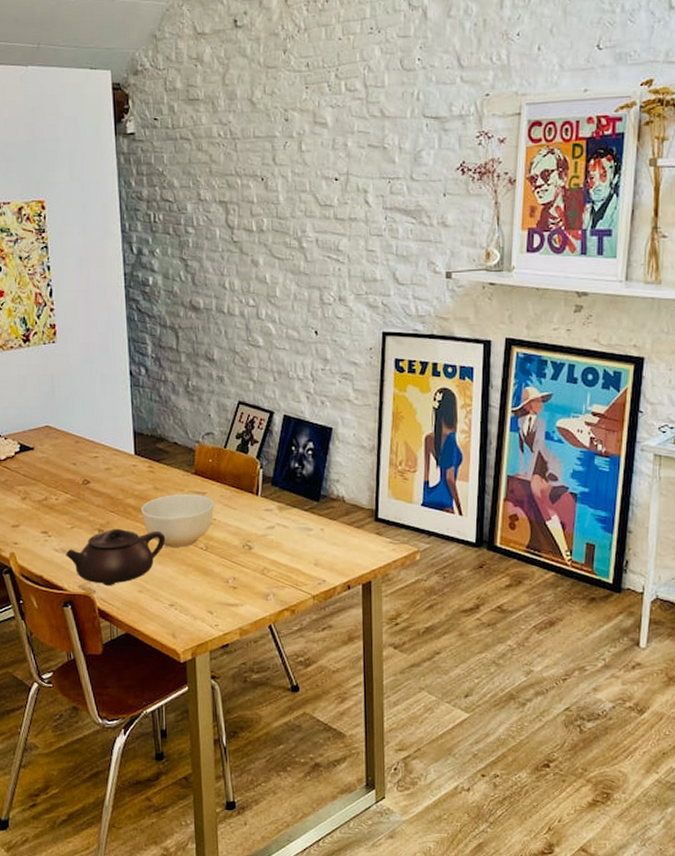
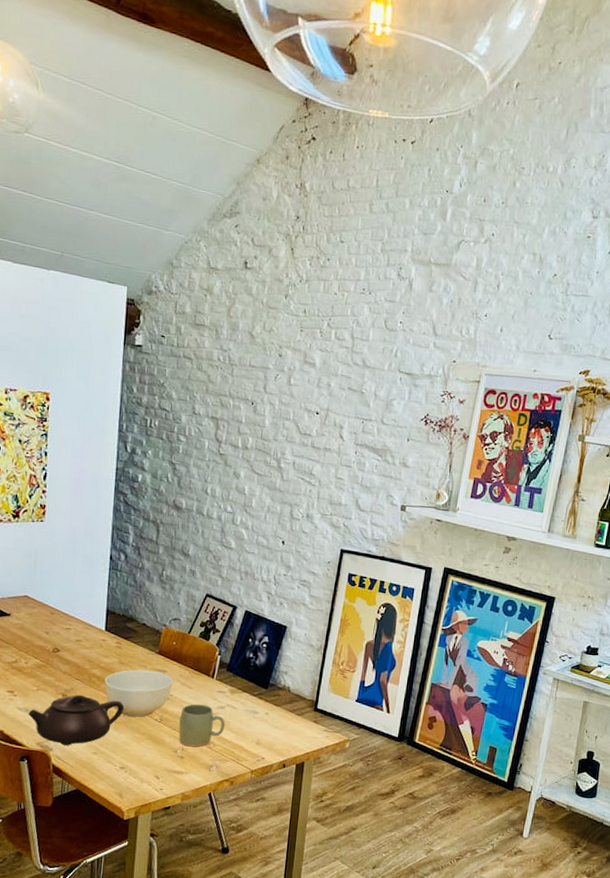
mug: none [227,526,278,575] -> present [178,704,226,747]

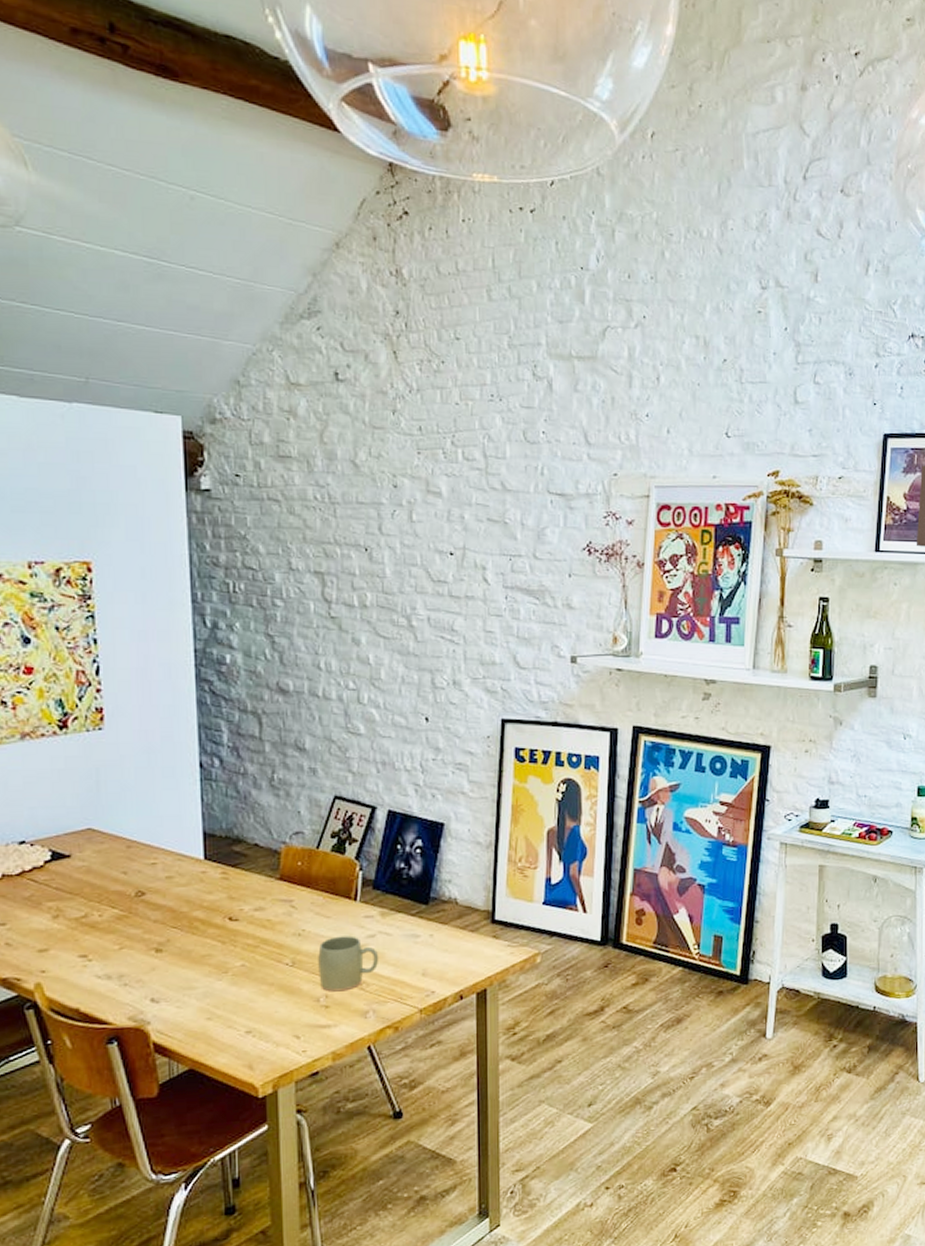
teapot: present [28,694,125,745] -> none [111,946,243,1015]
bowl: present [104,669,174,717] -> none [212,902,304,965]

